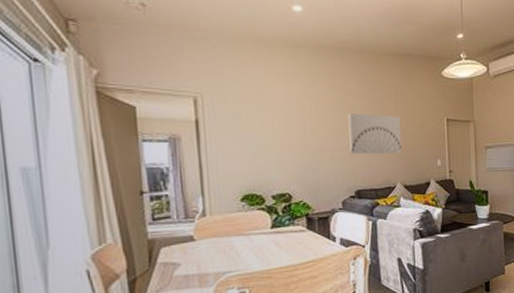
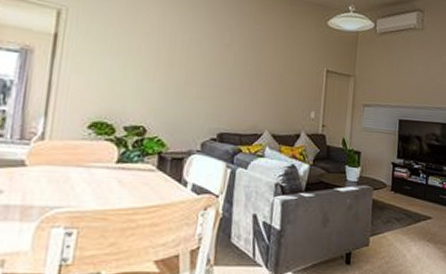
wall art: present [348,114,402,154] -> none [218,50,278,100]

